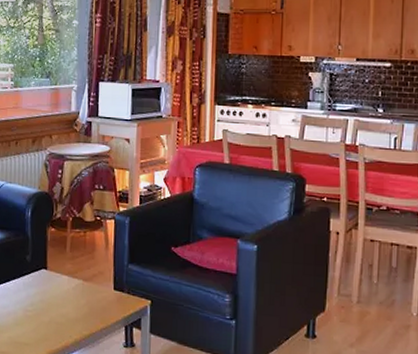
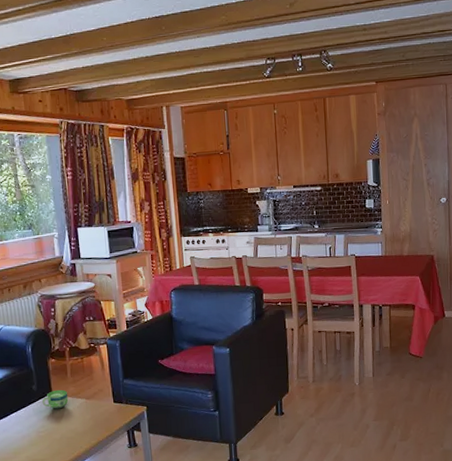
cup: none [34,264,64,288] -> present [42,389,69,409]

